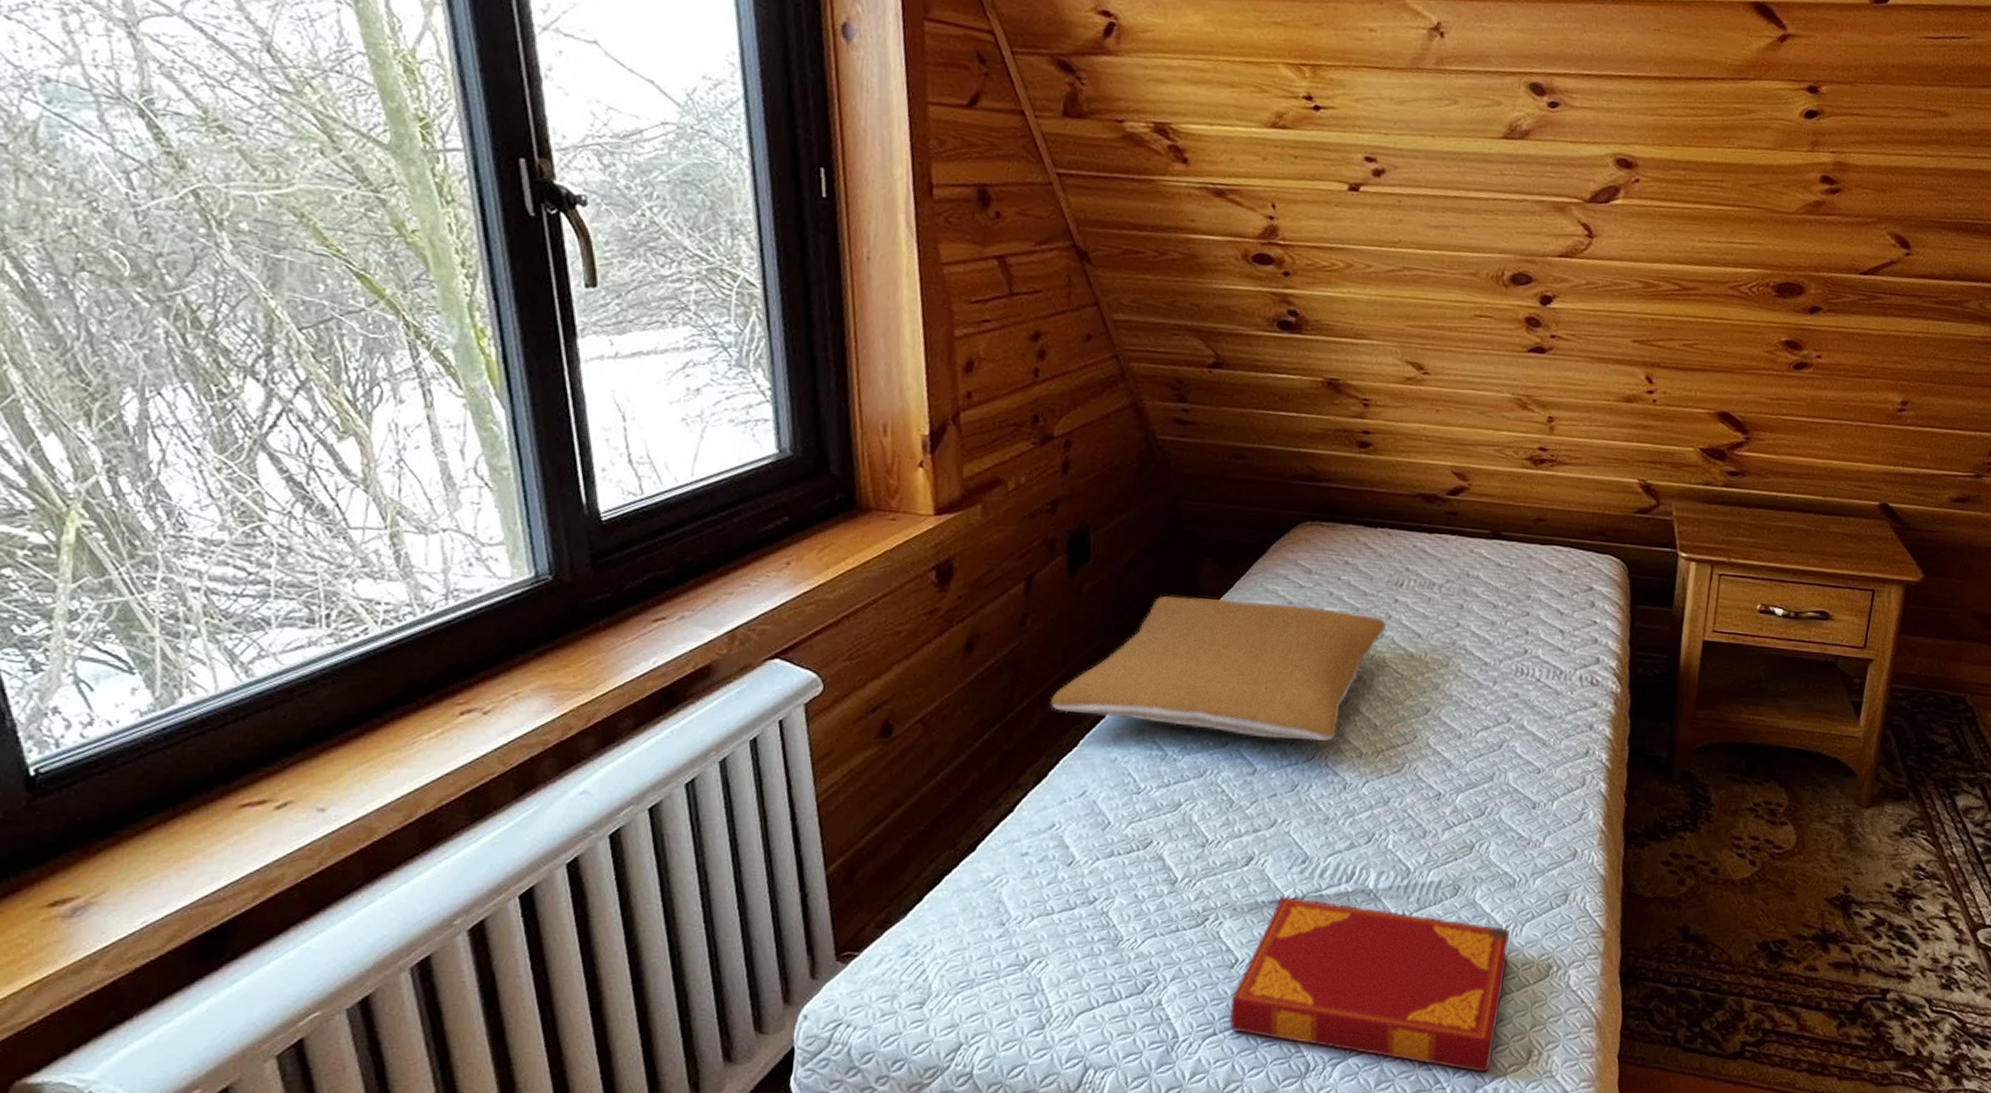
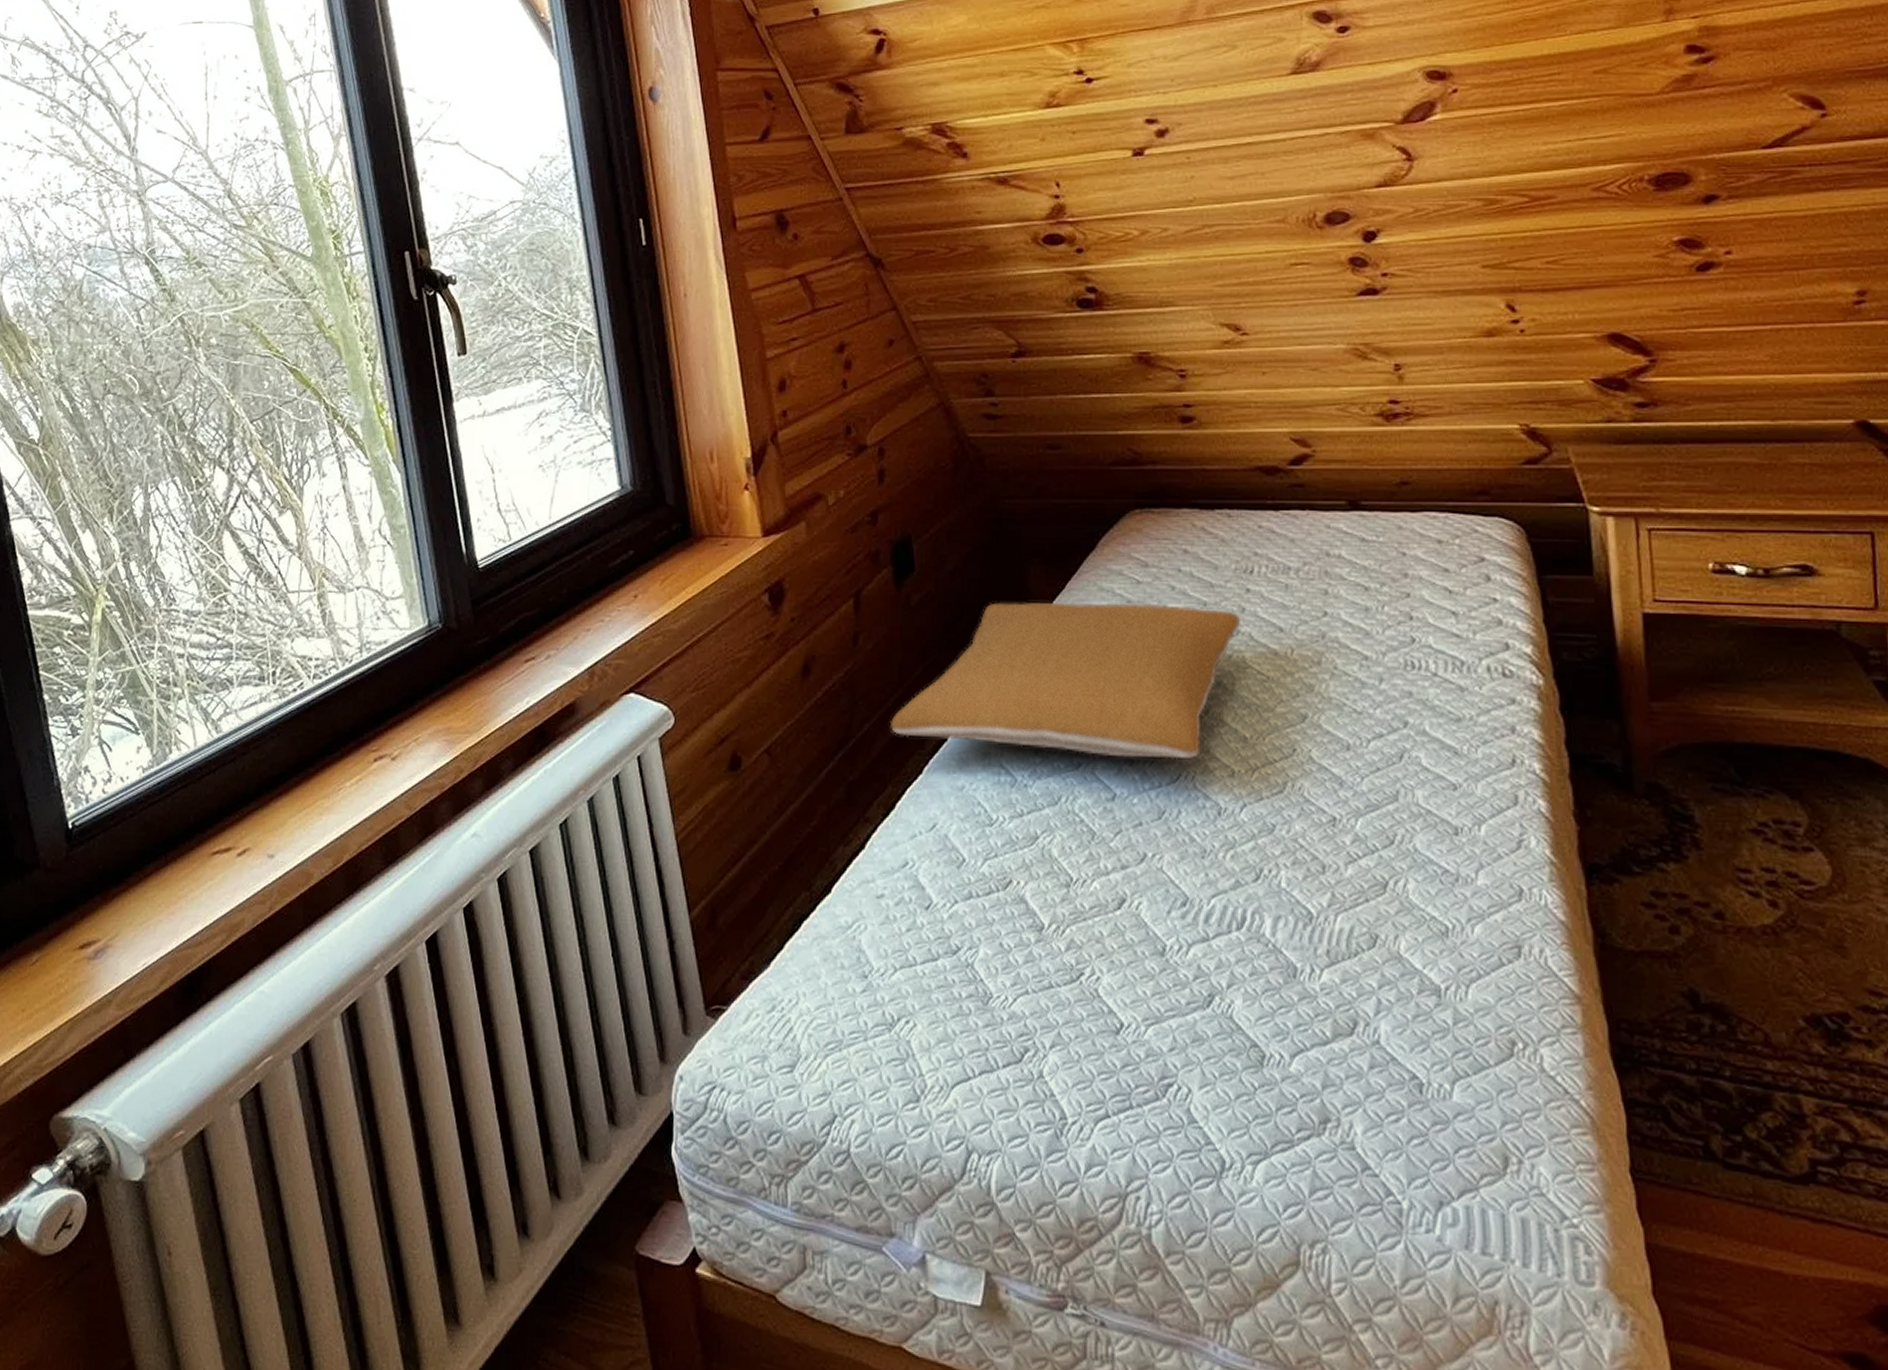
hardback book: present [1230,896,1510,1073] -> none [1121,946,1456,1184]

